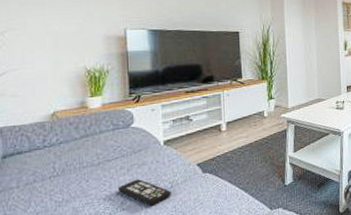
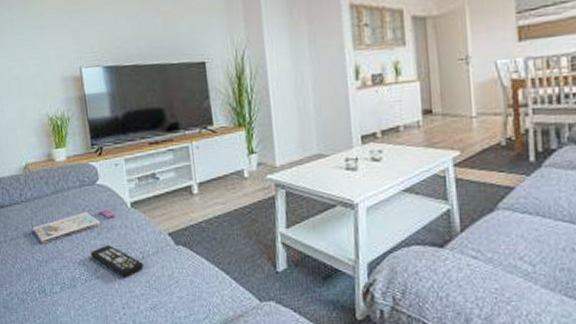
magazine: none [54,147,149,185] -> present [32,208,117,244]

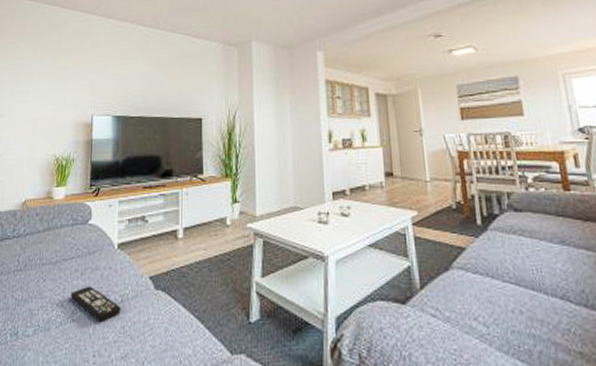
magazine: present [32,208,117,244] -> none [18,248,103,282]

